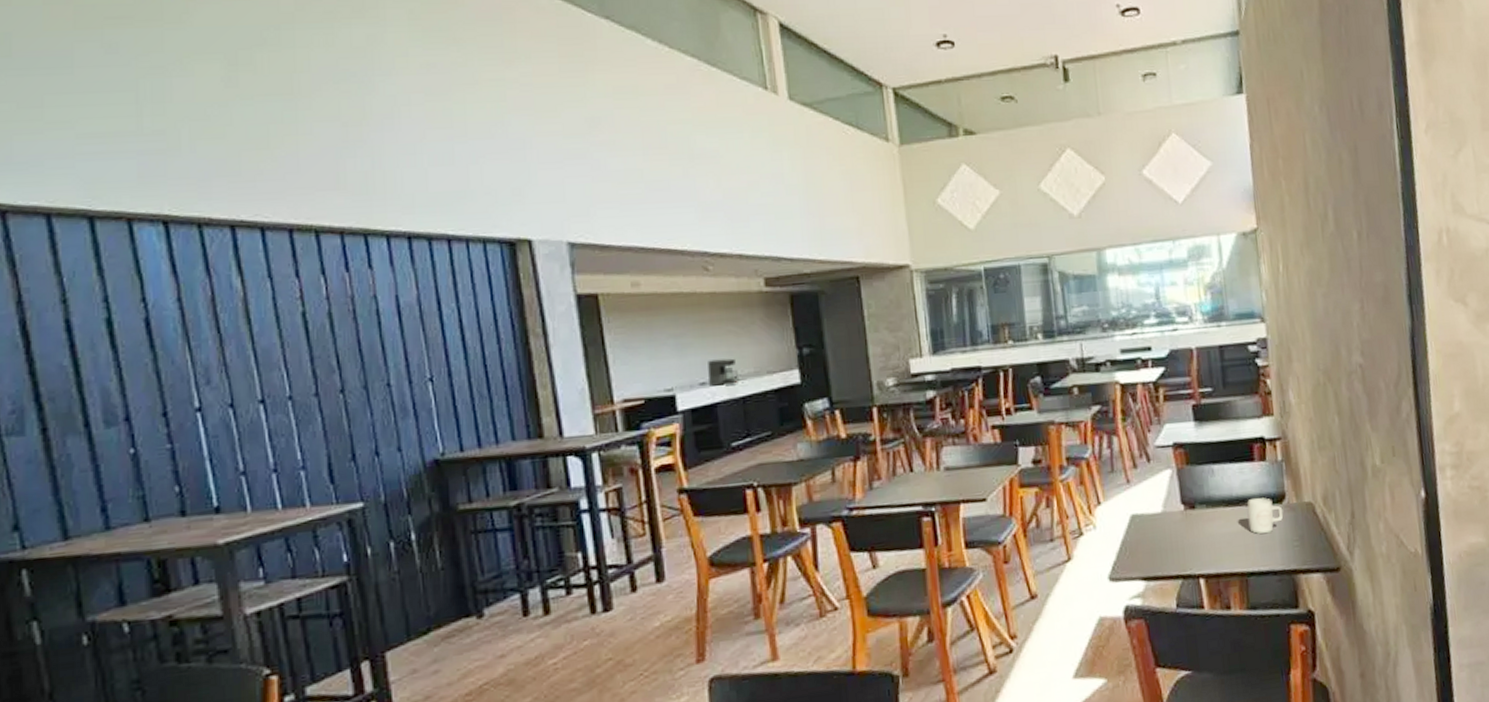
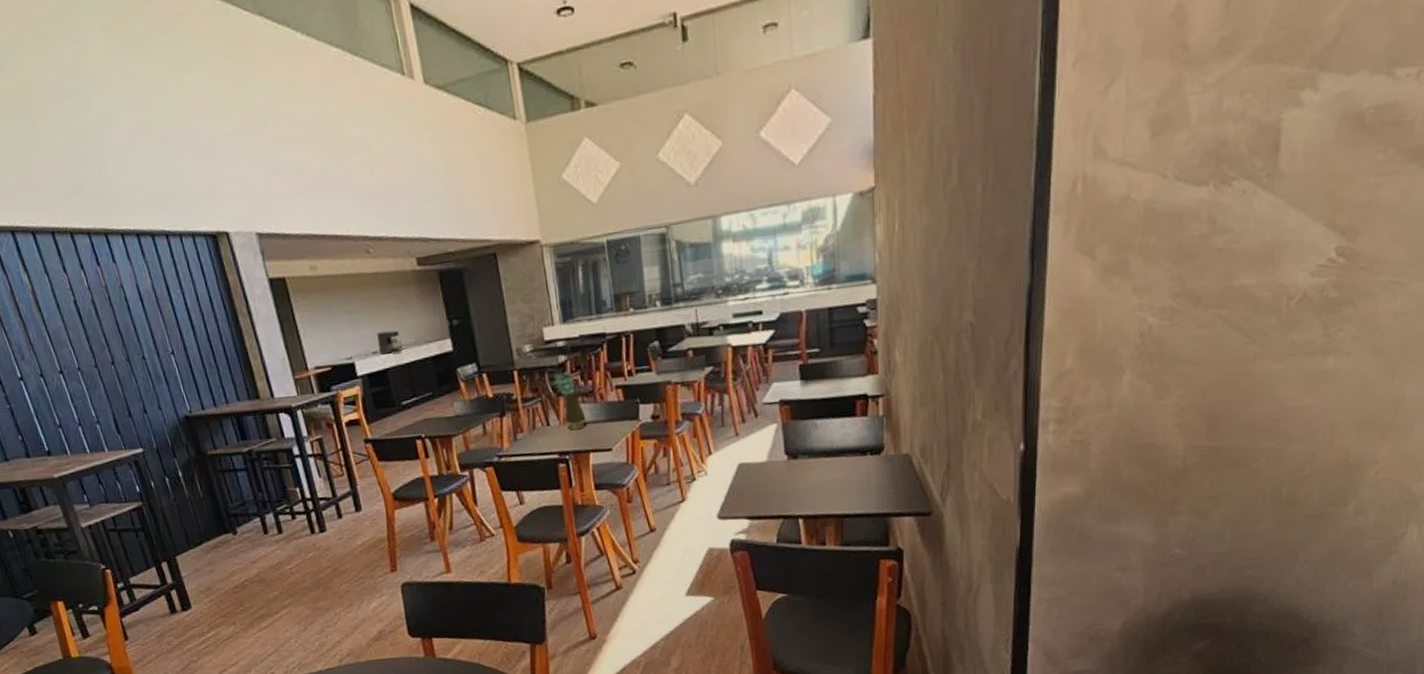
vase: none [919,407,957,478] -> present [553,370,586,431]
mug: present [1247,497,1284,534] -> none [846,449,881,482]

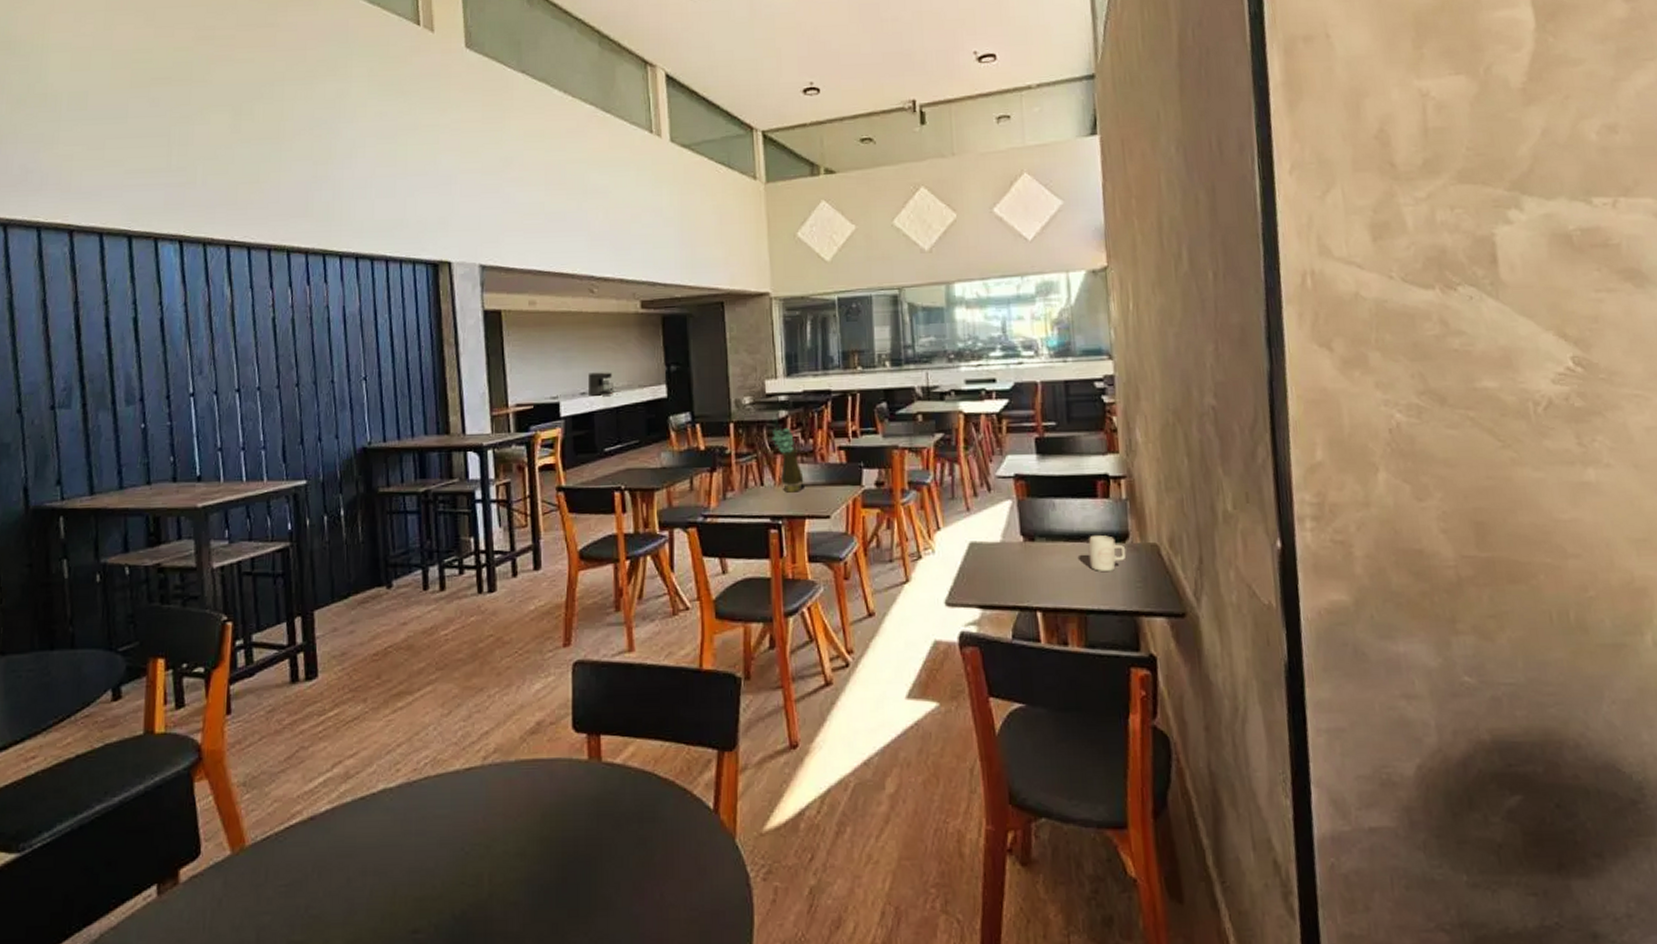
mug: none [846,449,881,482] -> present [1088,535,1127,572]

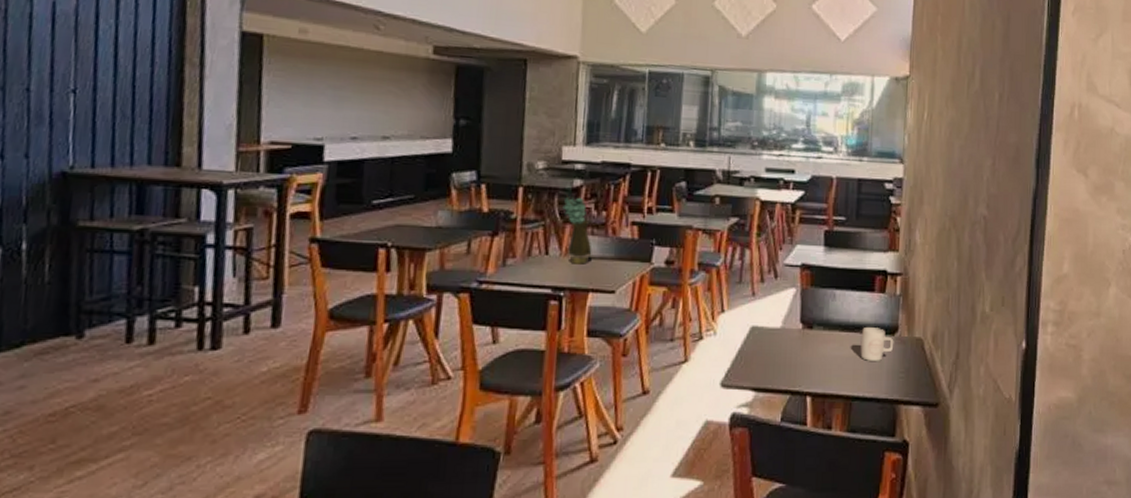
coffee maker: present [588,372,613,397] -> none [360,116,391,145]

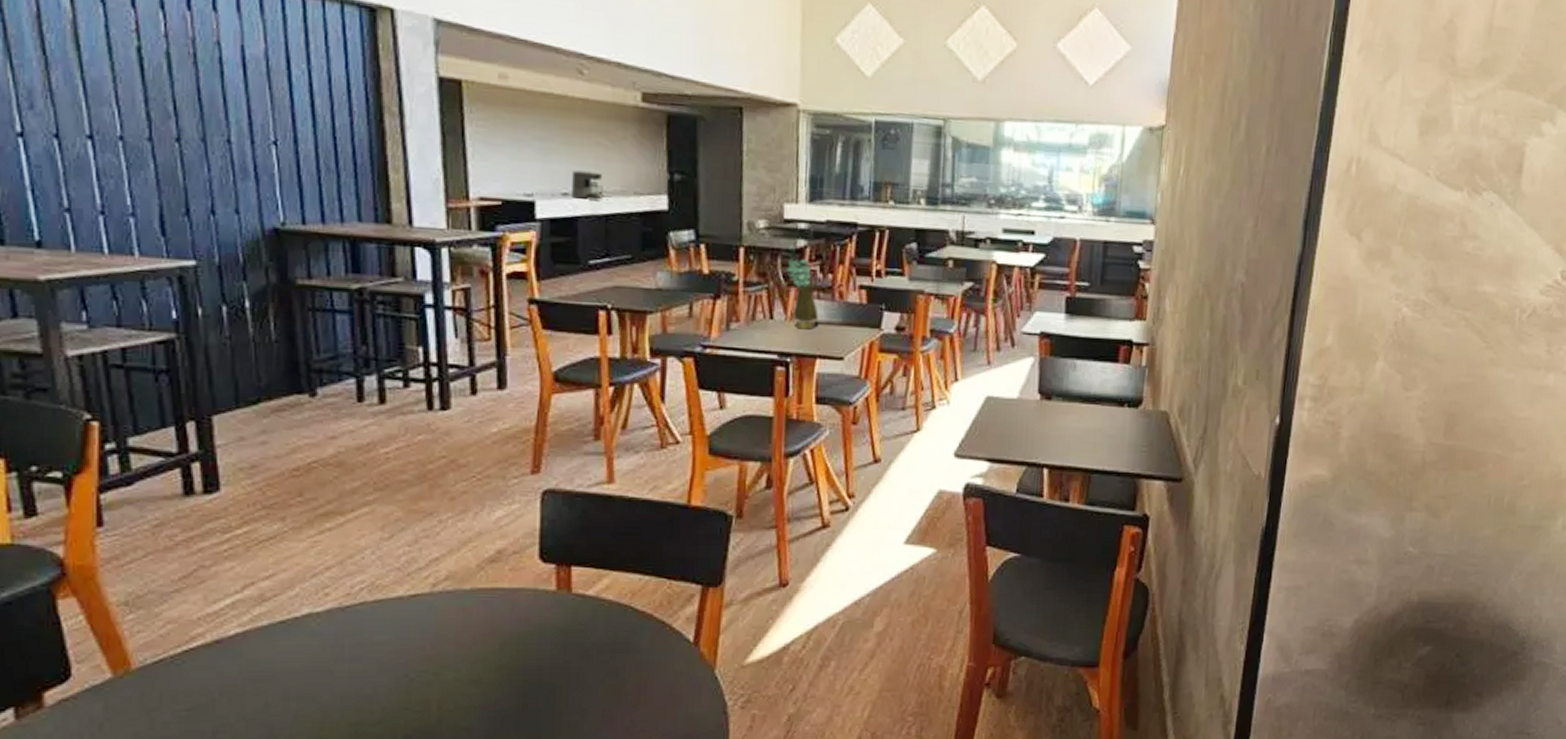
coffee maker: none [360,116,391,145] -> present [572,170,603,201]
mug: present [860,327,894,362] -> none [1101,399,1138,435]

